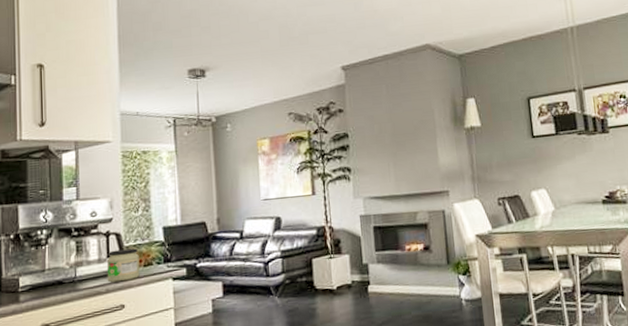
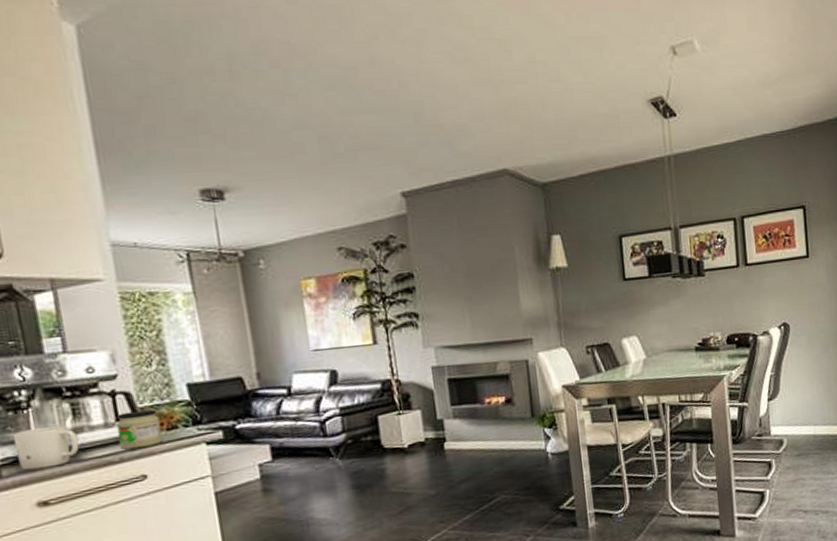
mug: none [32,260,78,297] -> present [12,425,79,471]

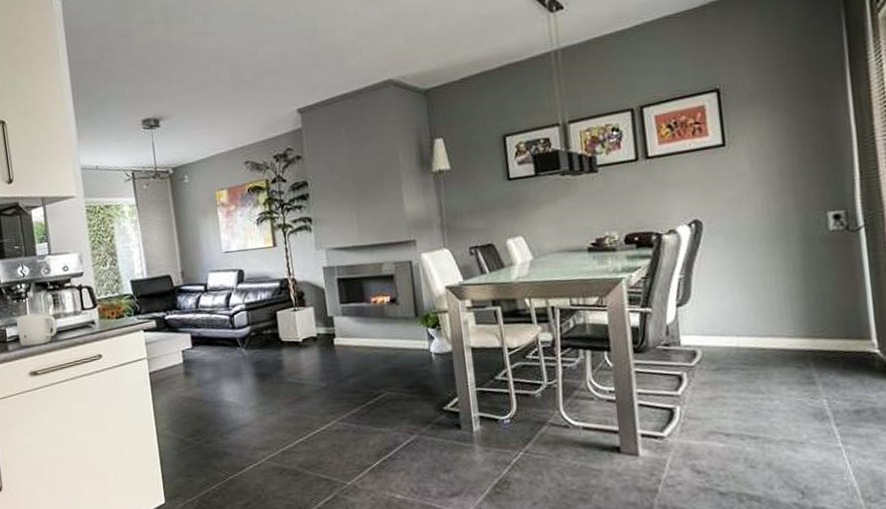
jar: present [117,409,163,450] -> none [82,301,113,334]

